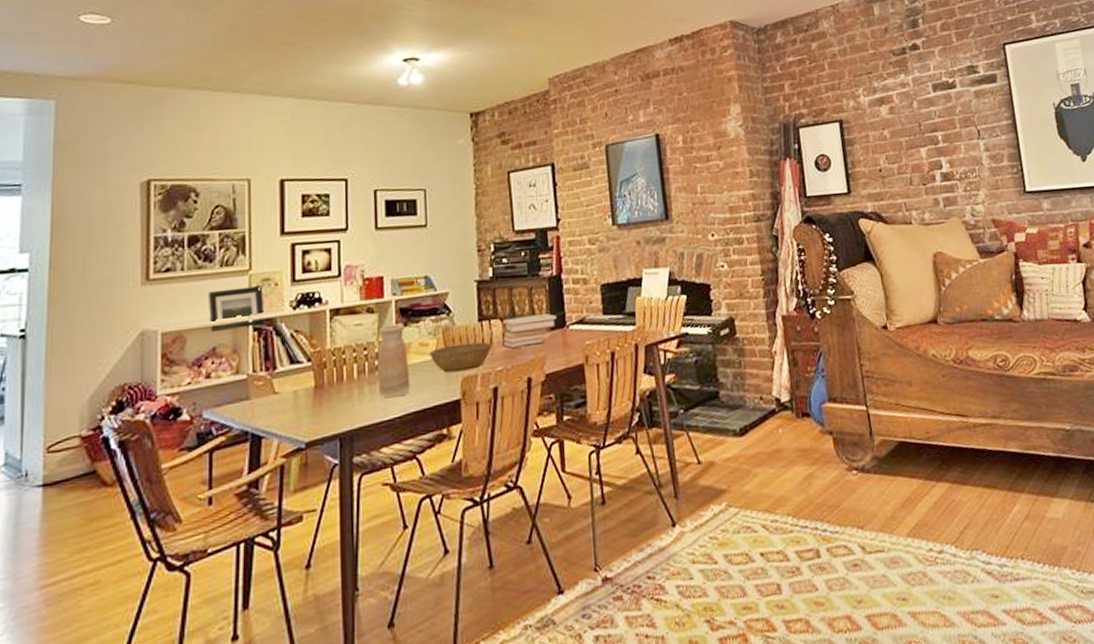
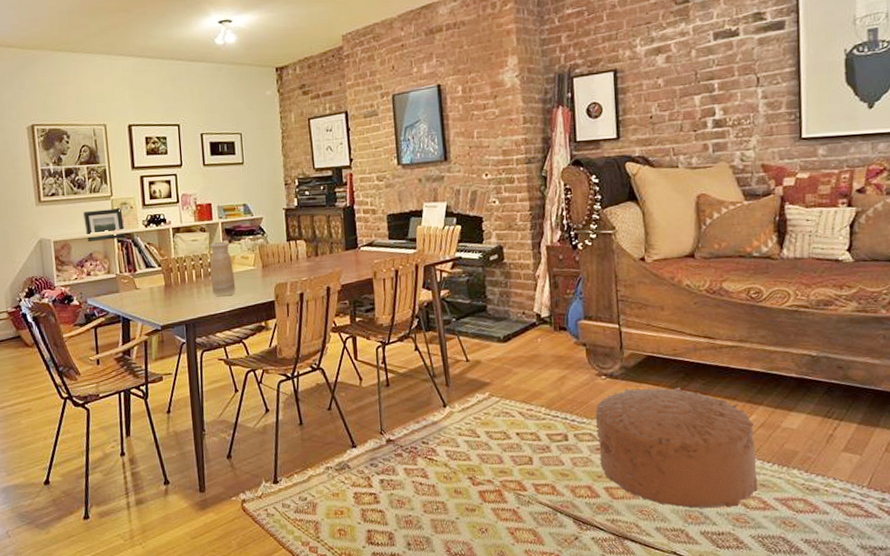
bowl: present [429,342,492,373] -> none [249,257,298,280]
books: present [502,313,557,349] -> none [306,237,350,264]
pouf: none [849,478,1032,632] -> present [595,387,758,508]

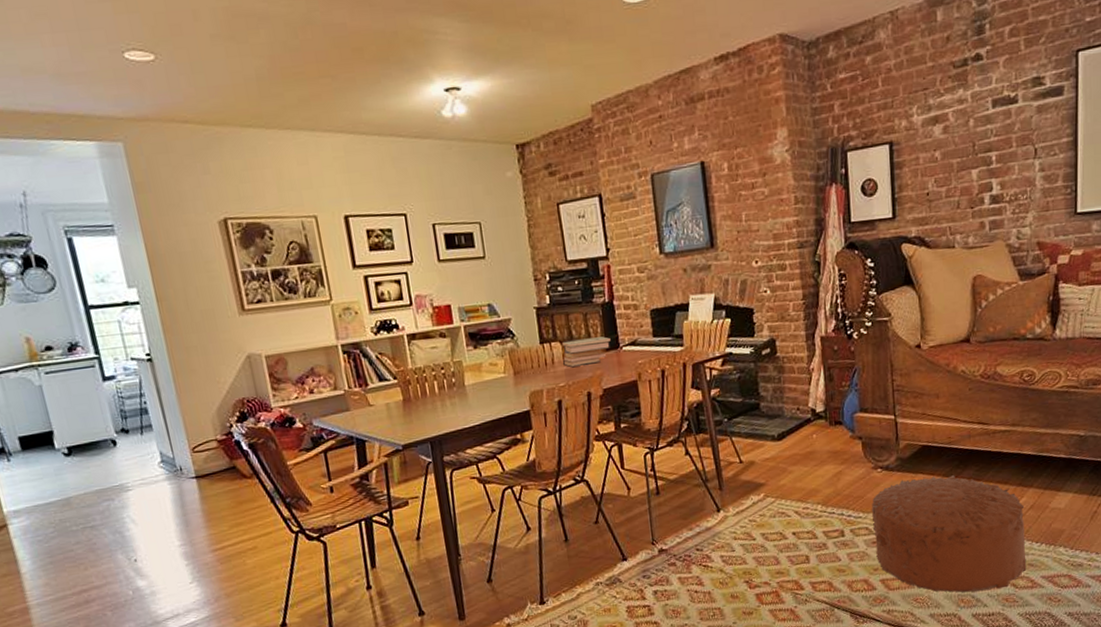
picture frame: present [83,208,125,243] -> none [298,314,351,356]
vase: present [210,241,236,297] -> none [452,347,486,410]
books: none [306,237,350,264] -> present [562,336,611,368]

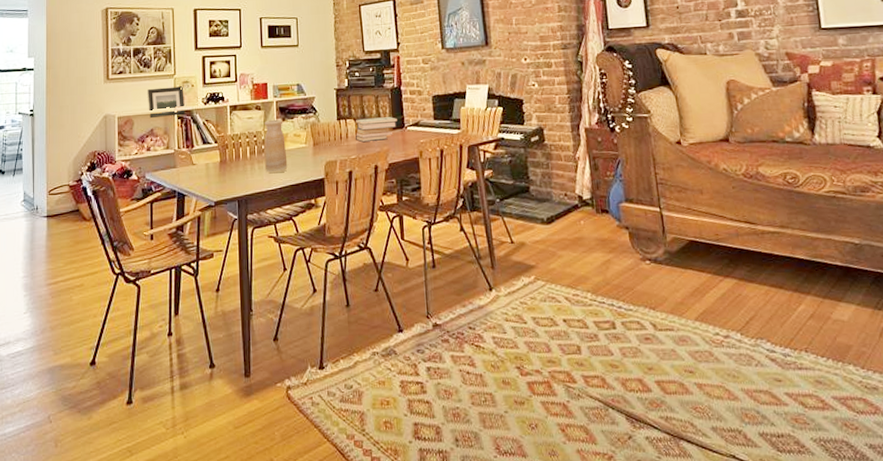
picture frame: none [298,314,351,356] -> present [148,86,185,119]
vase: none [452,347,486,410] -> present [264,119,288,174]
pouf: present [871,475,1027,593] -> none [642,274,815,406]

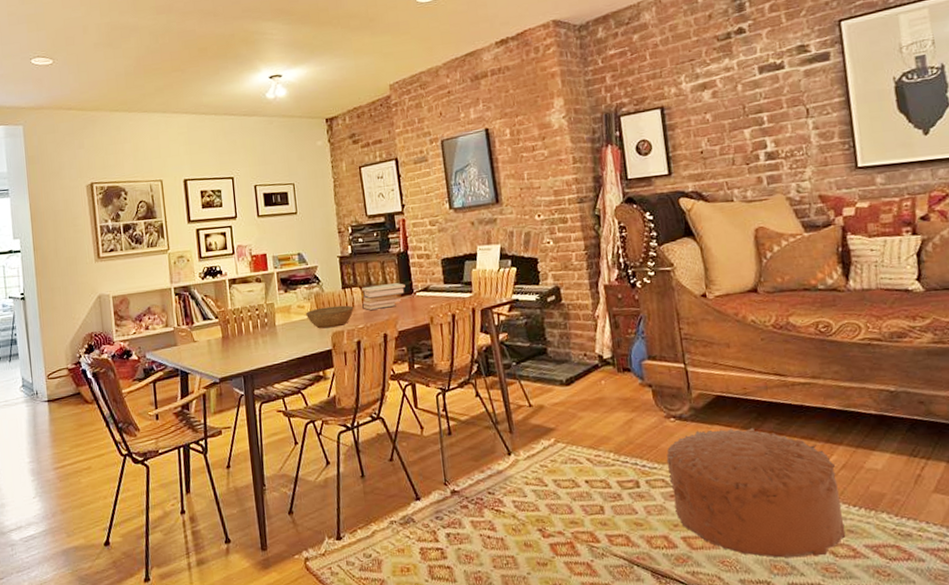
picture frame: present [148,86,185,119] -> none [141,261,182,297]
vase: present [264,119,288,174] -> none [266,291,293,347]
bowl: none [301,136,348,158] -> present [305,305,354,329]
pouf: none [642,274,815,406] -> present [666,428,846,558]

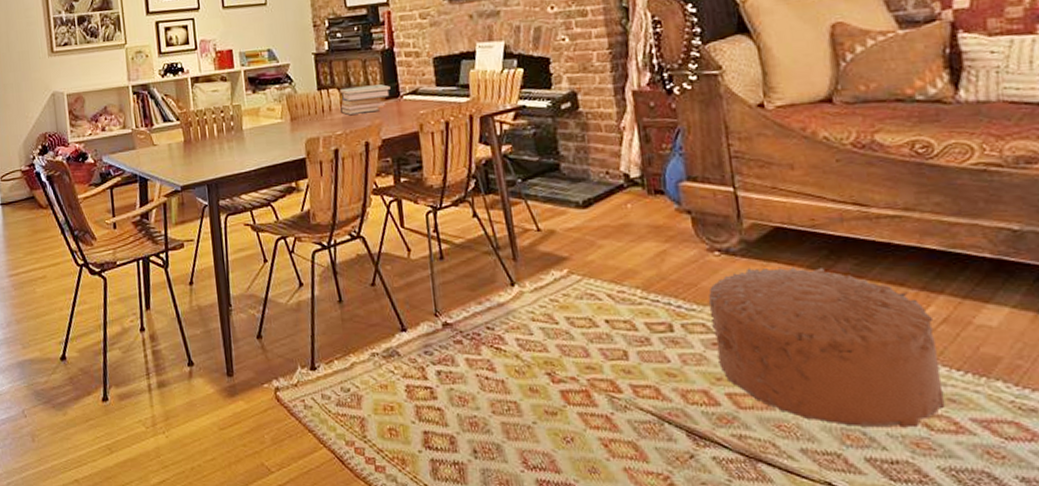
bowl: present [305,305,354,329] -> none [275,108,331,135]

